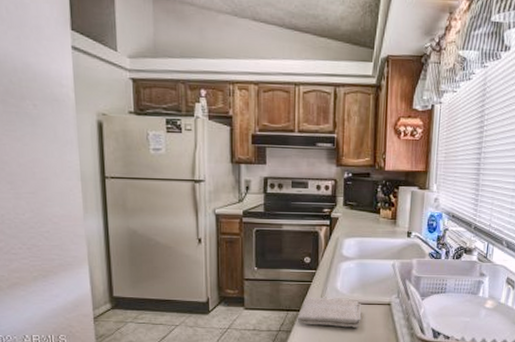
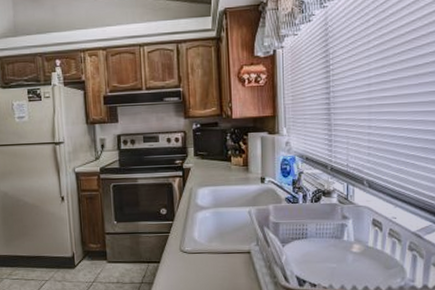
washcloth: present [297,297,362,328] -> none [158,248,222,278]

